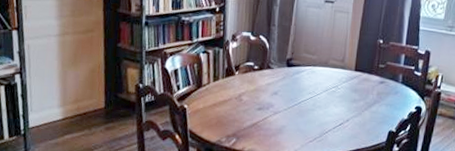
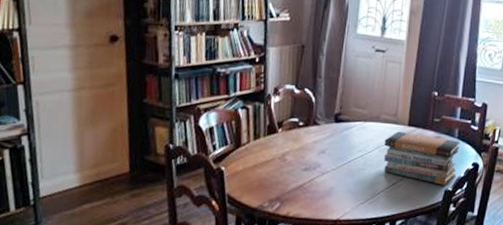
book stack: none [331,76,404,127] -> present [383,131,460,185]

